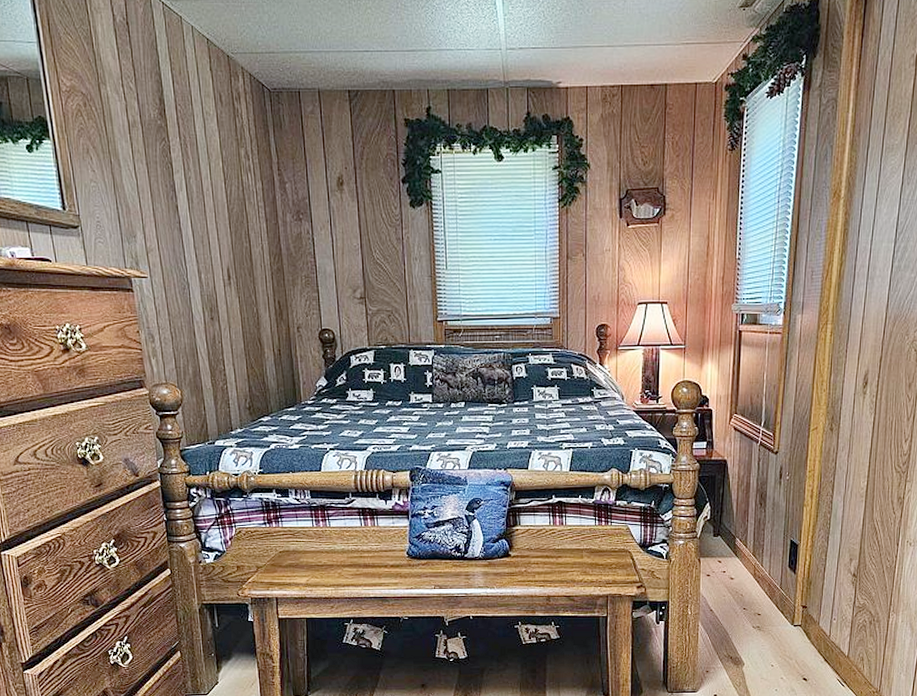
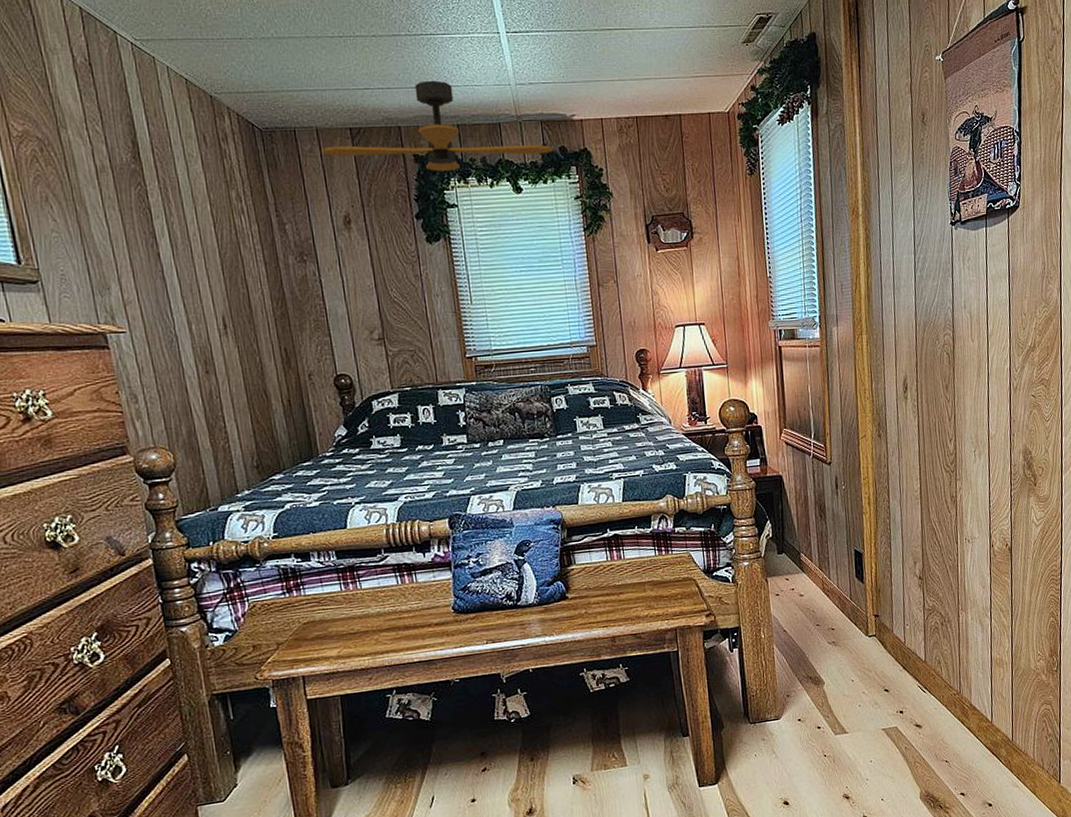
ceiling fan: none [320,43,538,136] -> present [320,80,554,171]

